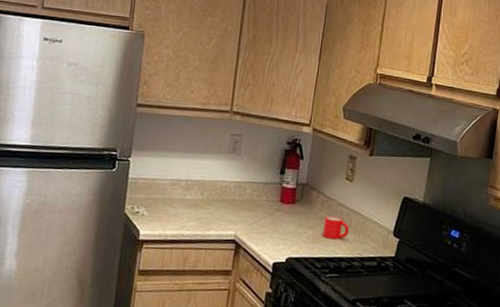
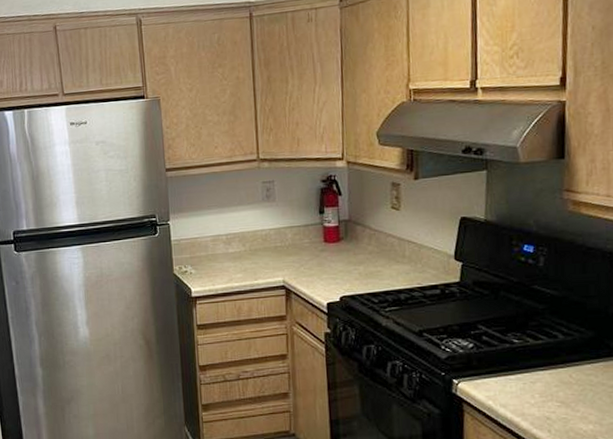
mug: present [323,215,349,240] -> none [374,248,404,273]

